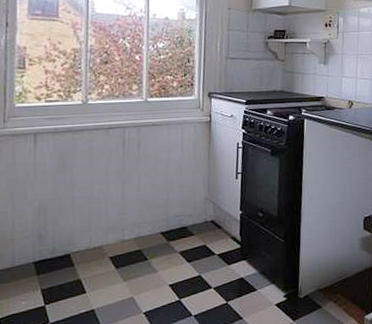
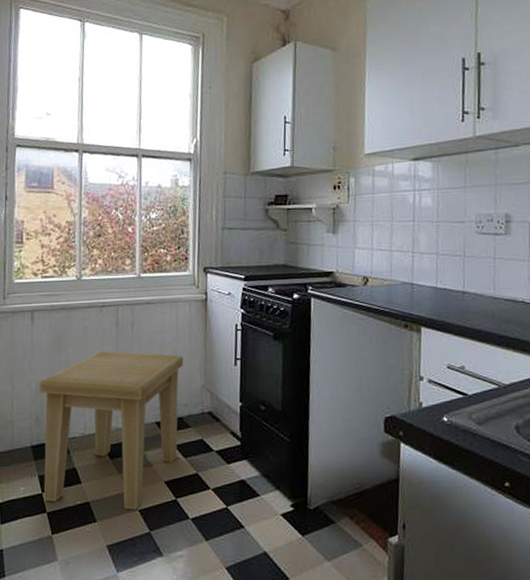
side table: none [42,169,189,313] -> present [39,351,184,510]

